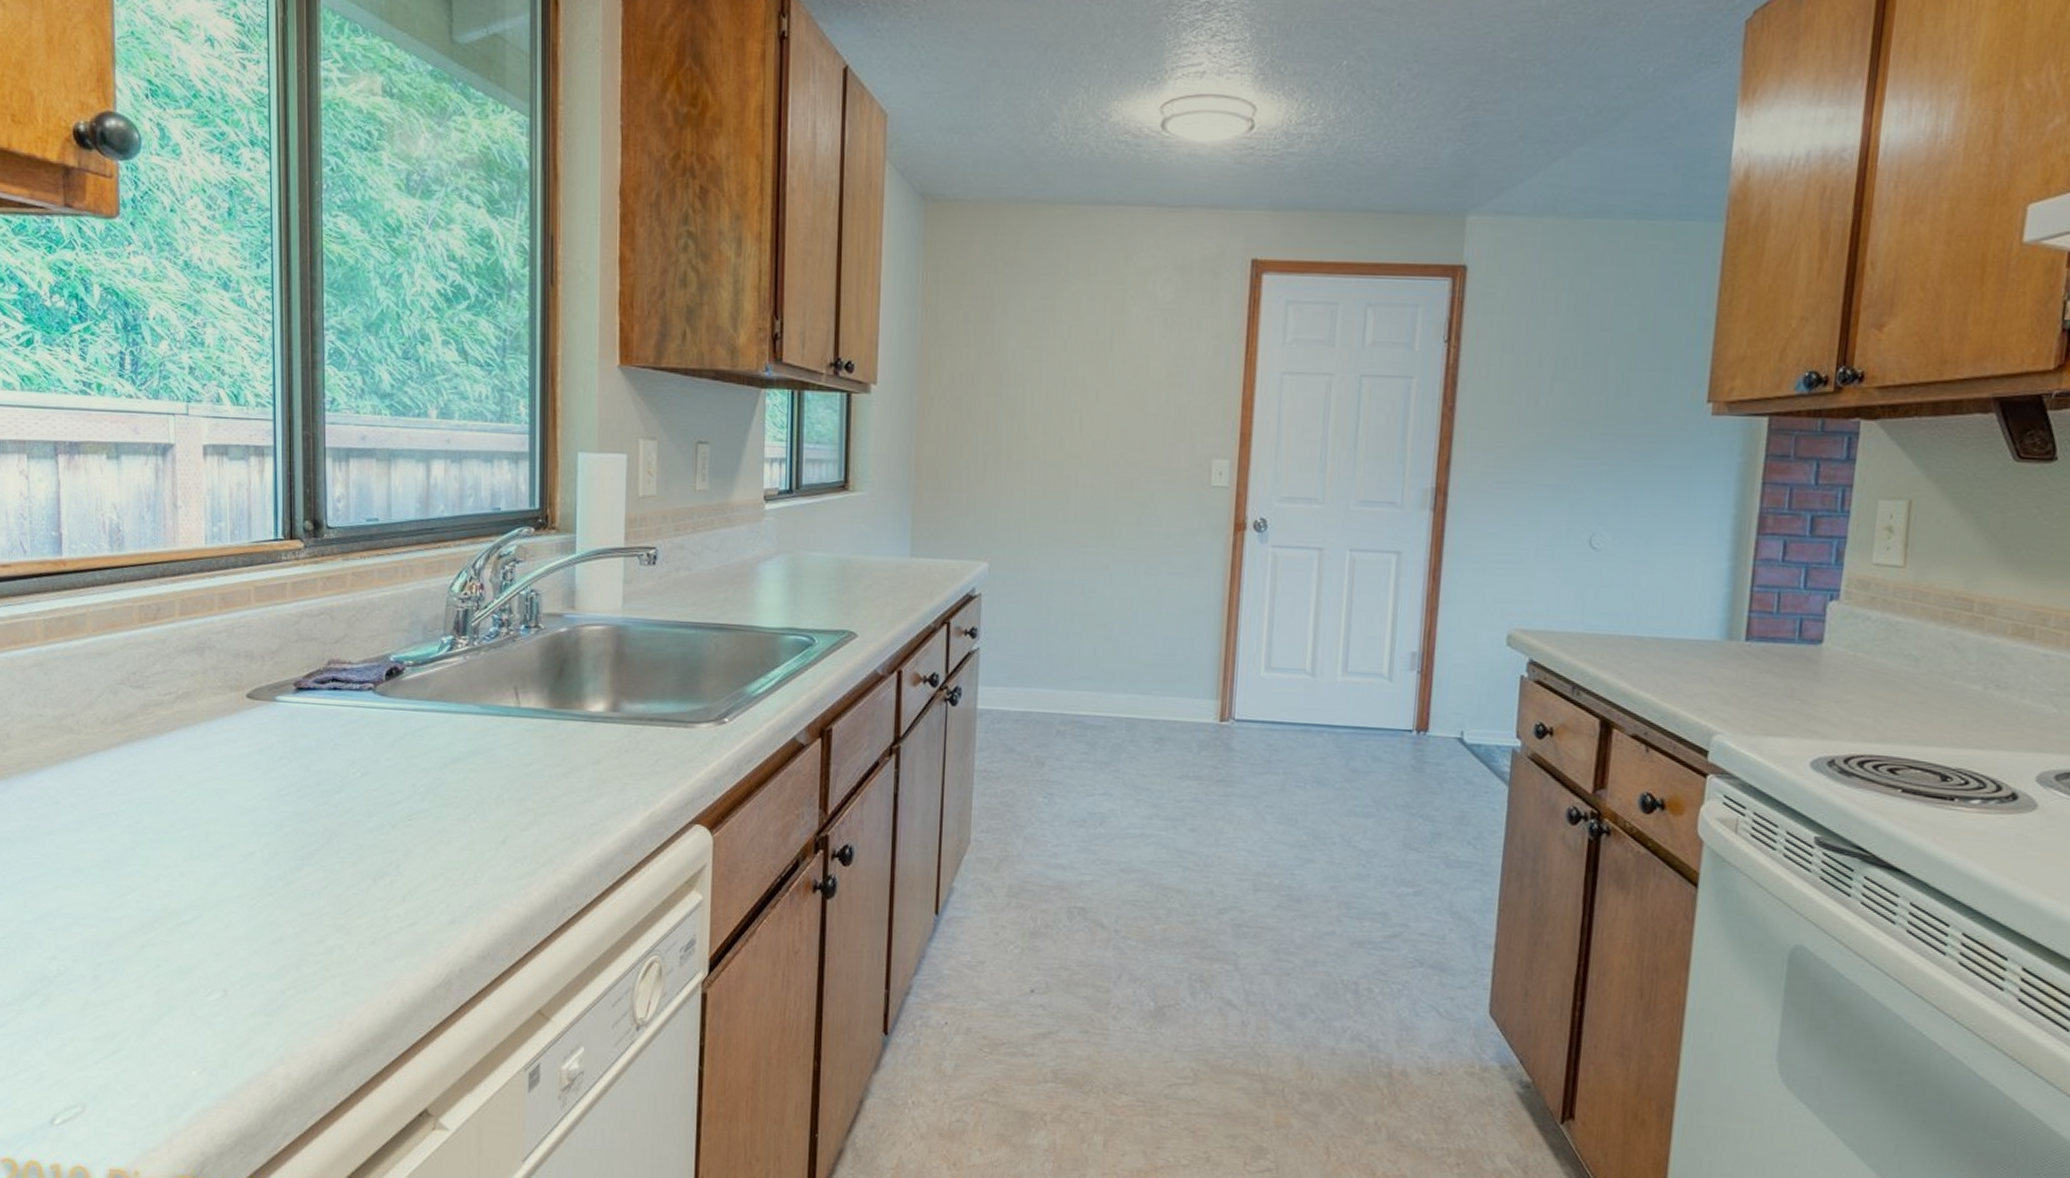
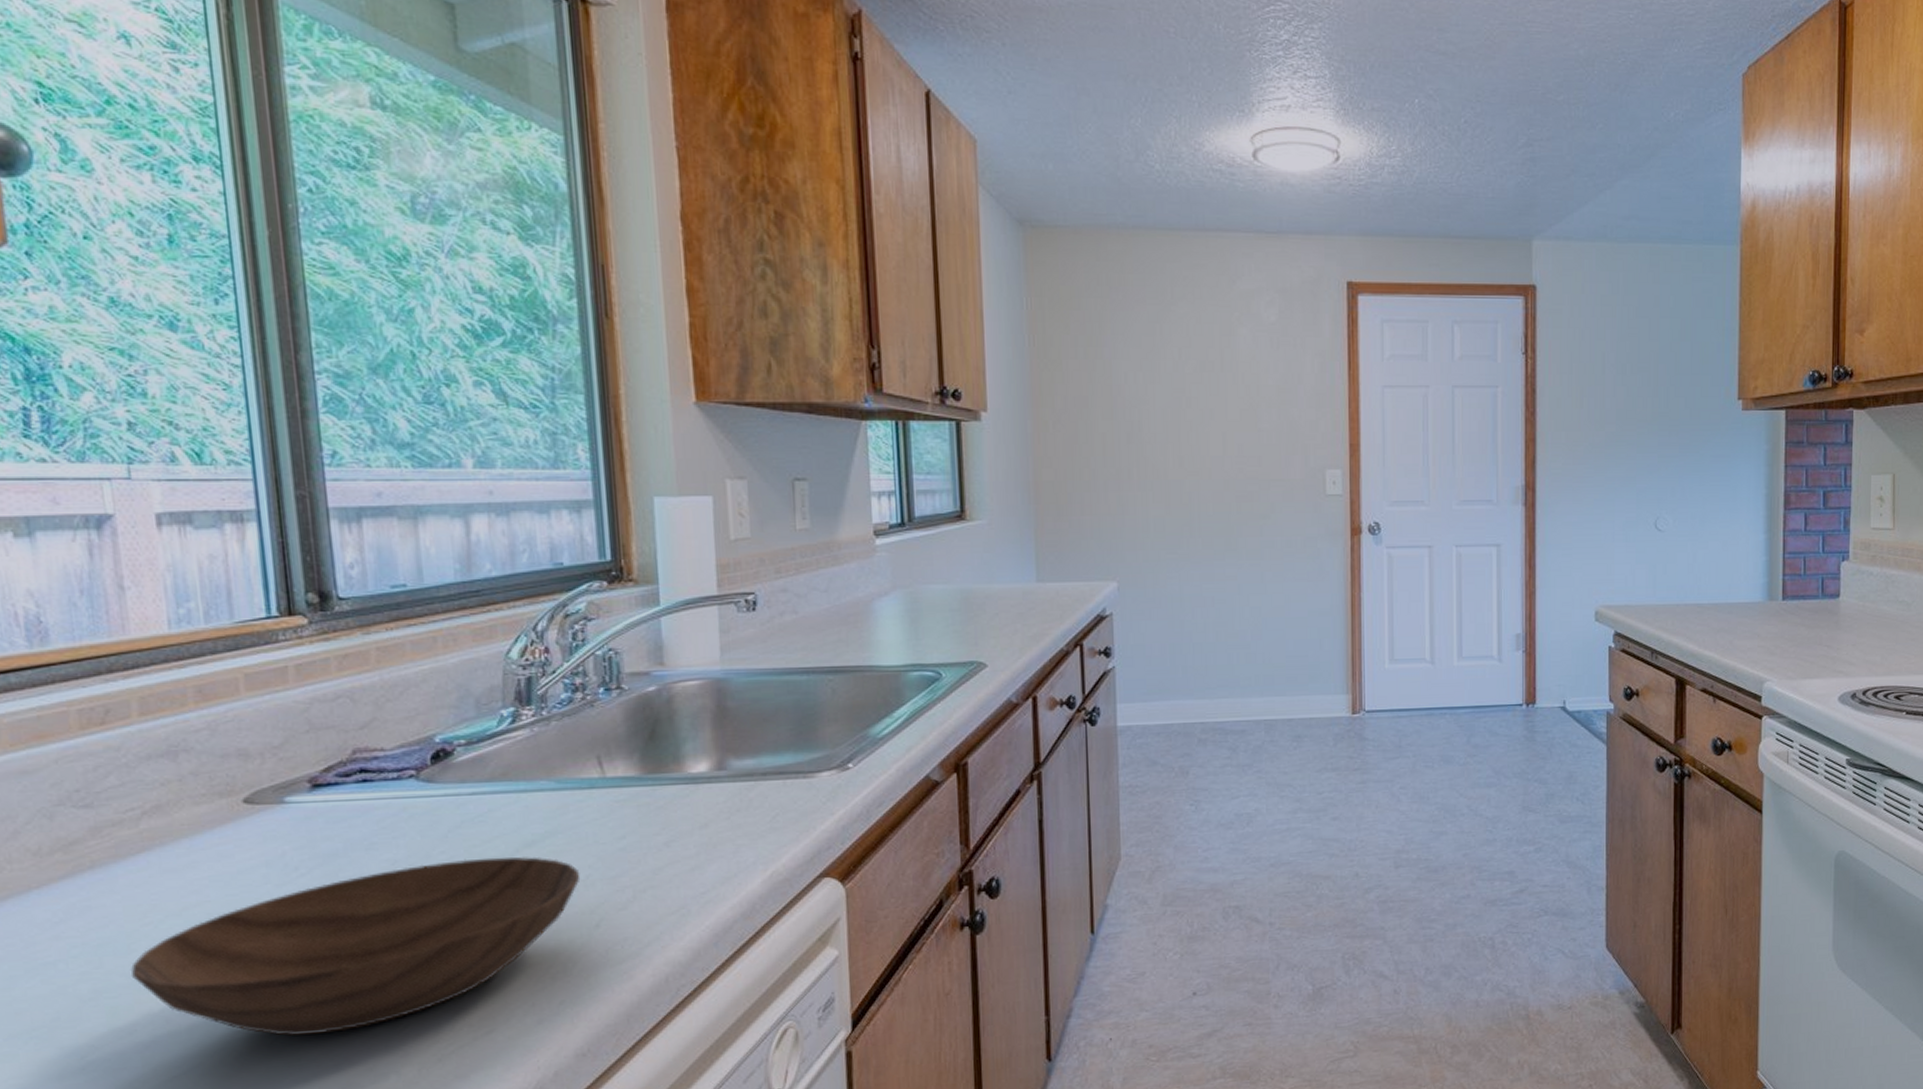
bowl: none [159,767,493,905] -> present [130,856,581,1036]

